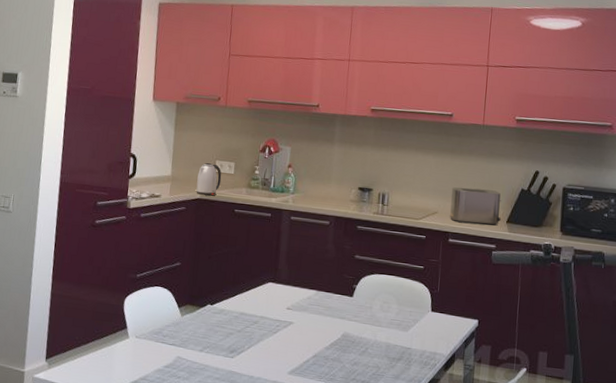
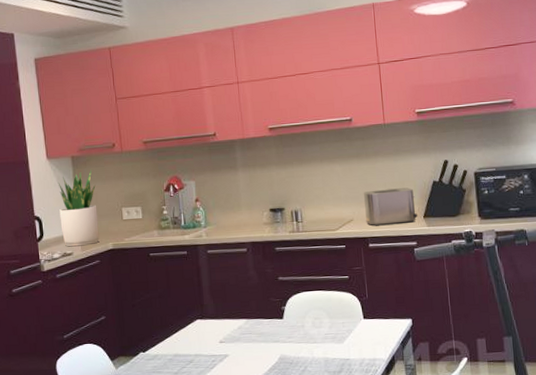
planter: none [154,119,195,191] -> present [57,170,100,247]
kettle: present [196,163,222,196] -> none [106,212,131,245]

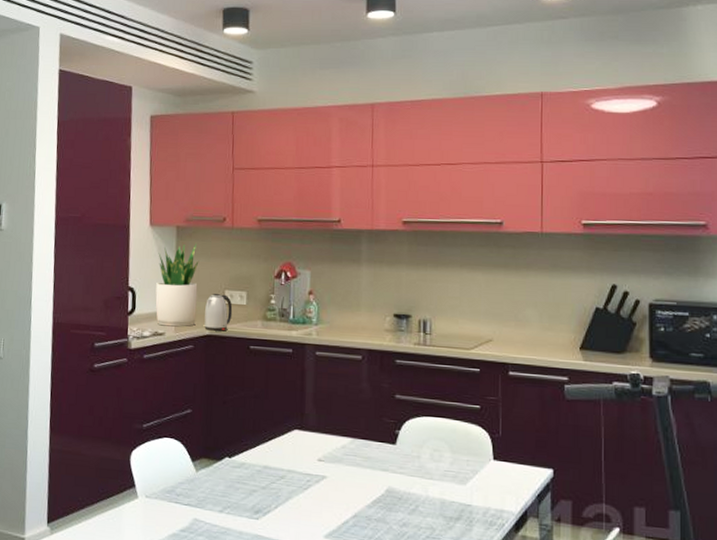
kettle: none [106,212,131,245] -> present [204,294,233,331]
toaster: present [363,187,418,226] -> none [507,308,572,353]

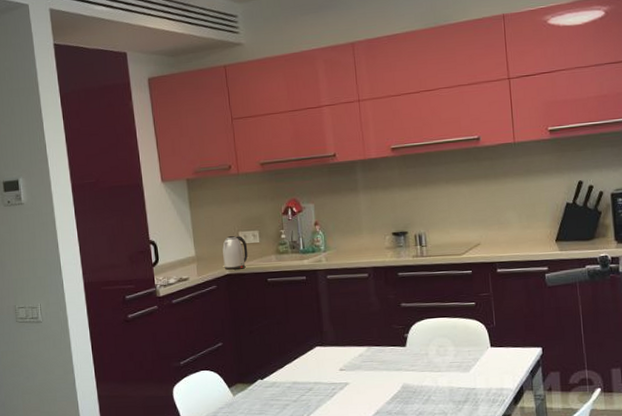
planter: present [155,244,199,327] -> none [173,193,216,272]

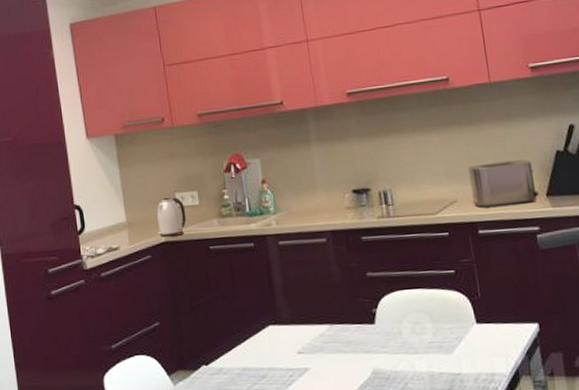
toaster: none [491,210,549,251] -> present [467,159,539,208]

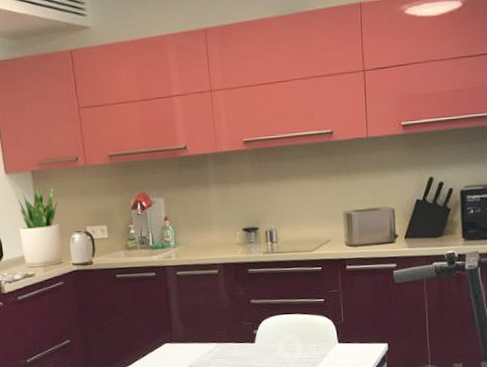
planter: none [99,150,150,240] -> present [17,186,63,268]

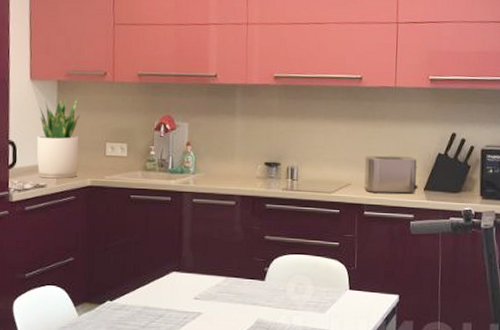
kettle: present [69,230,96,266] -> none [86,146,114,182]

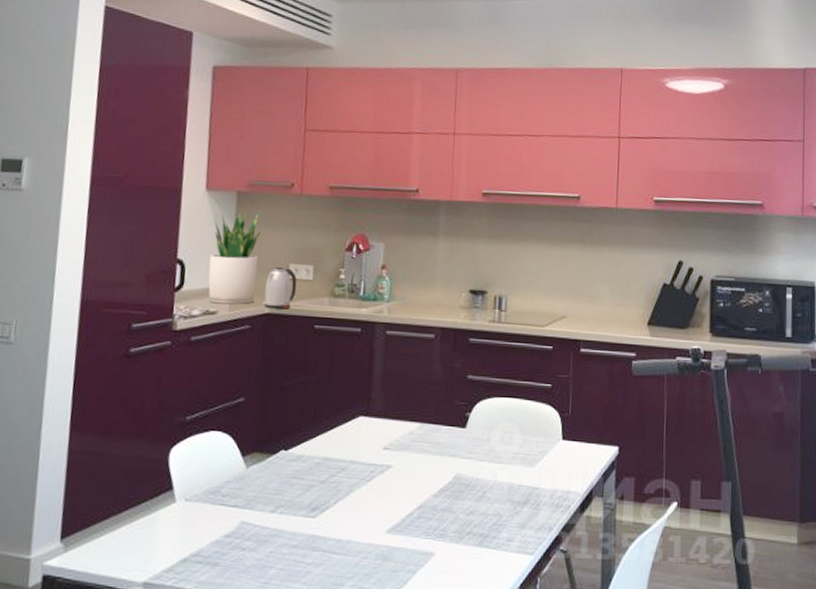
kettle: none [86,146,114,182] -> present [263,267,297,309]
toaster: present [364,155,418,194] -> none [581,284,641,329]

